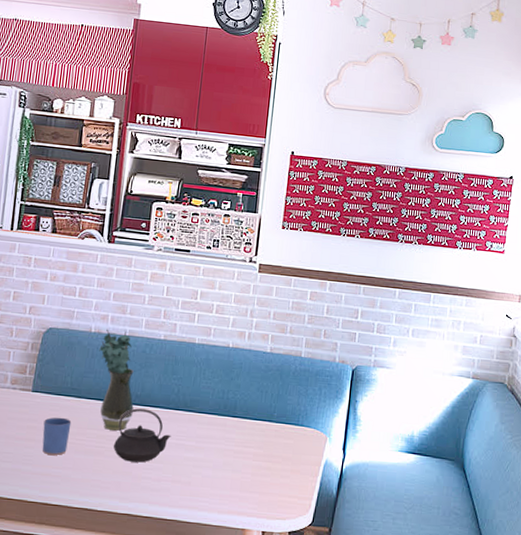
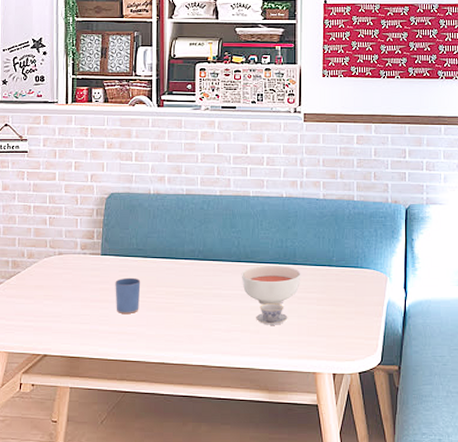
vase: present [99,329,134,431] -> none [159,189,197,286]
teapot: present [113,408,171,463] -> none [182,263,236,315]
bowl: none [177,415,240,457] -> present [241,265,301,305]
teacup: none [188,455,222,478] -> present [256,303,288,325]

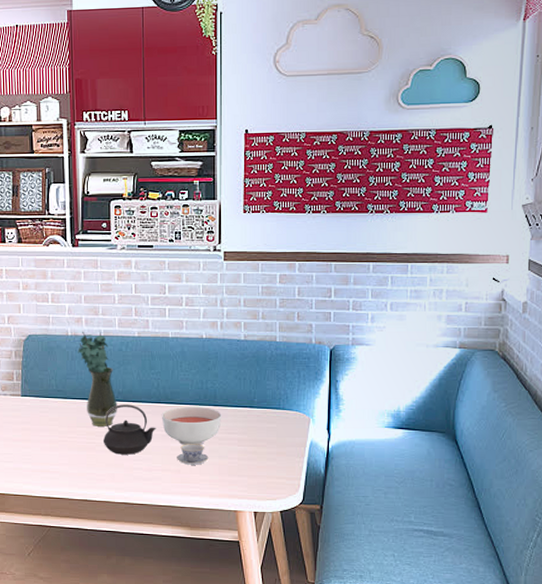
mug: present [115,277,141,313] -> none [36,418,62,453]
vase: none [159,189,197,286] -> present [78,331,117,426]
teapot: none [182,263,236,315] -> present [102,404,156,455]

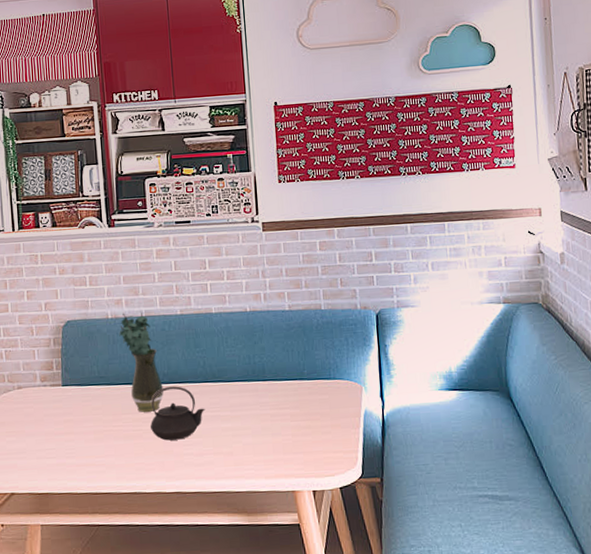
bowl: present [161,406,222,445] -> none [209,382,272,425]
teacup: present [177,444,209,465] -> none [228,422,262,446]

